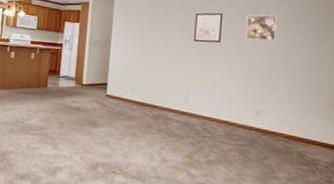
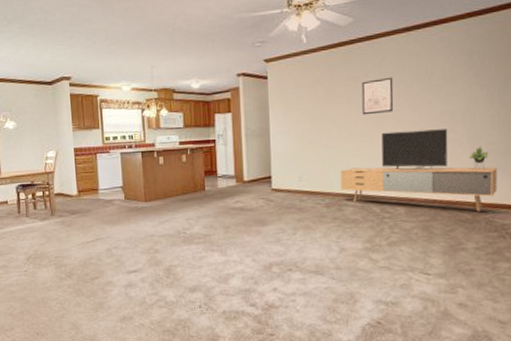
media console: none [168,59,310,144] -> present [341,129,497,212]
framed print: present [246,14,278,41] -> none [420,70,455,104]

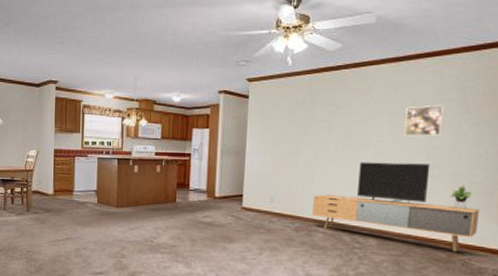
wall art: present [361,77,394,115] -> none [342,106,378,143]
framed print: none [420,70,455,104] -> present [404,104,444,137]

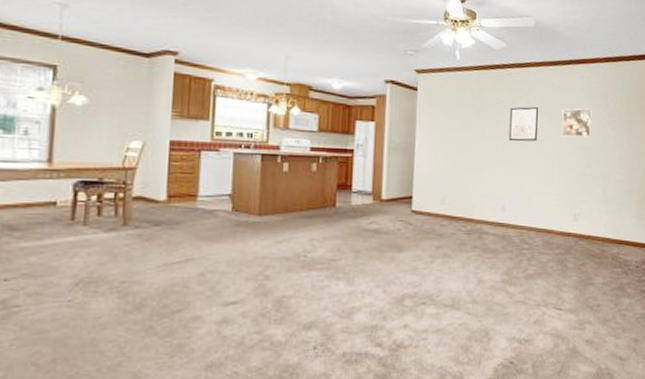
media console: present [312,162,479,252] -> none [483,161,623,247]
wall art: none [342,106,378,143] -> present [509,106,539,142]

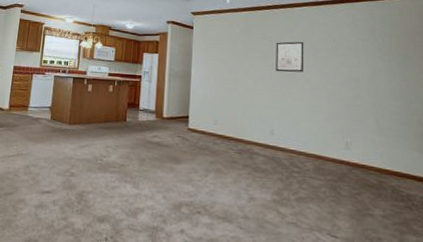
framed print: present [562,108,592,137] -> none [328,43,360,70]

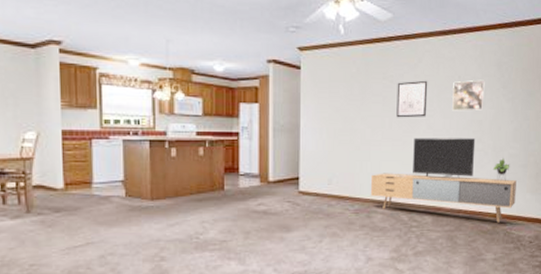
media console: none [253,89,402,178] -> present [371,137,517,223]
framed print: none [328,43,360,70] -> present [452,79,485,111]

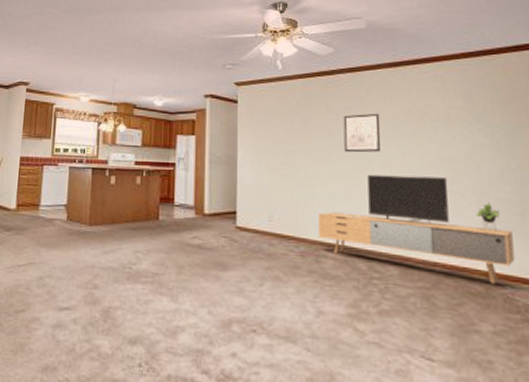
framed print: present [452,79,485,111] -> none [411,112,454,147]

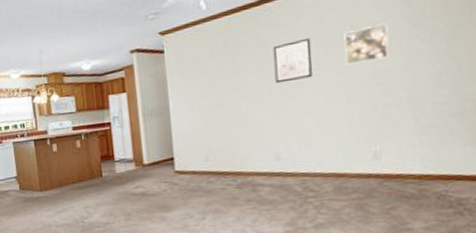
media console: present [319,174,515,284] -> none [253,91,450,185]
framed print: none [411,112,454,147] -> present [344,22,389,65]

